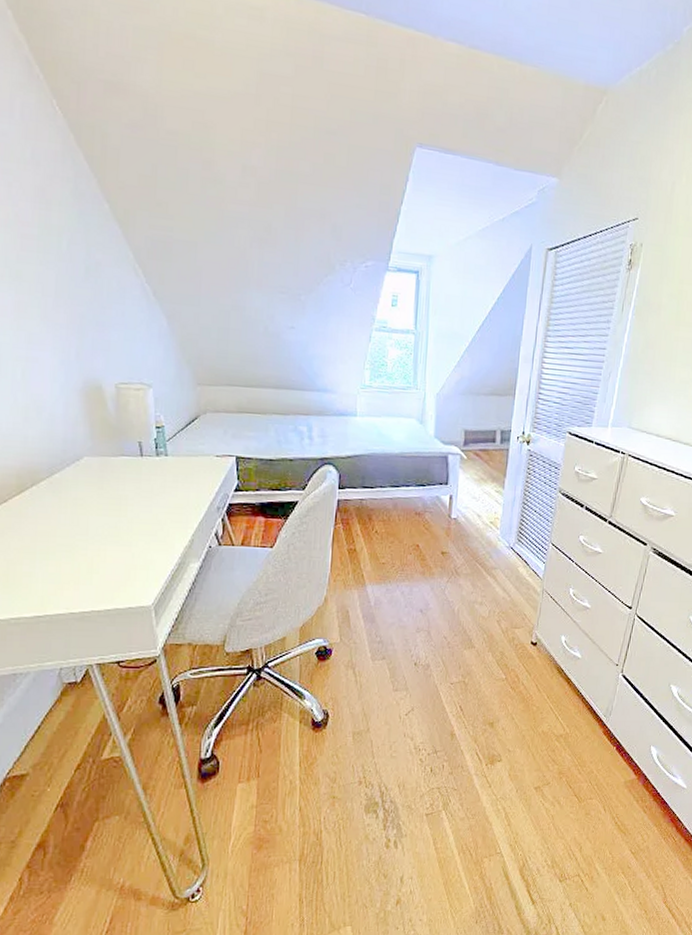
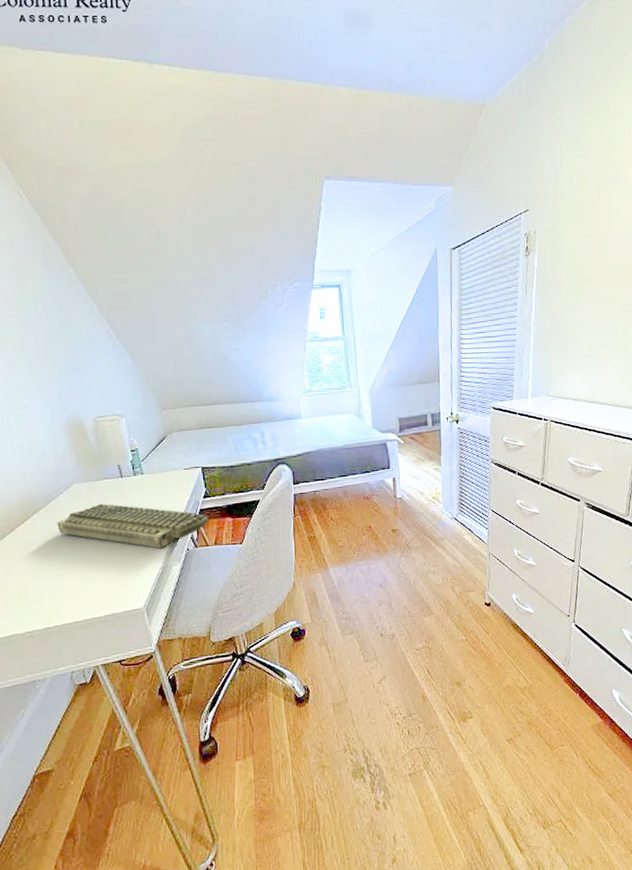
computer keyboard: none [60,483,238,542] -> present [57,504,209,549]

